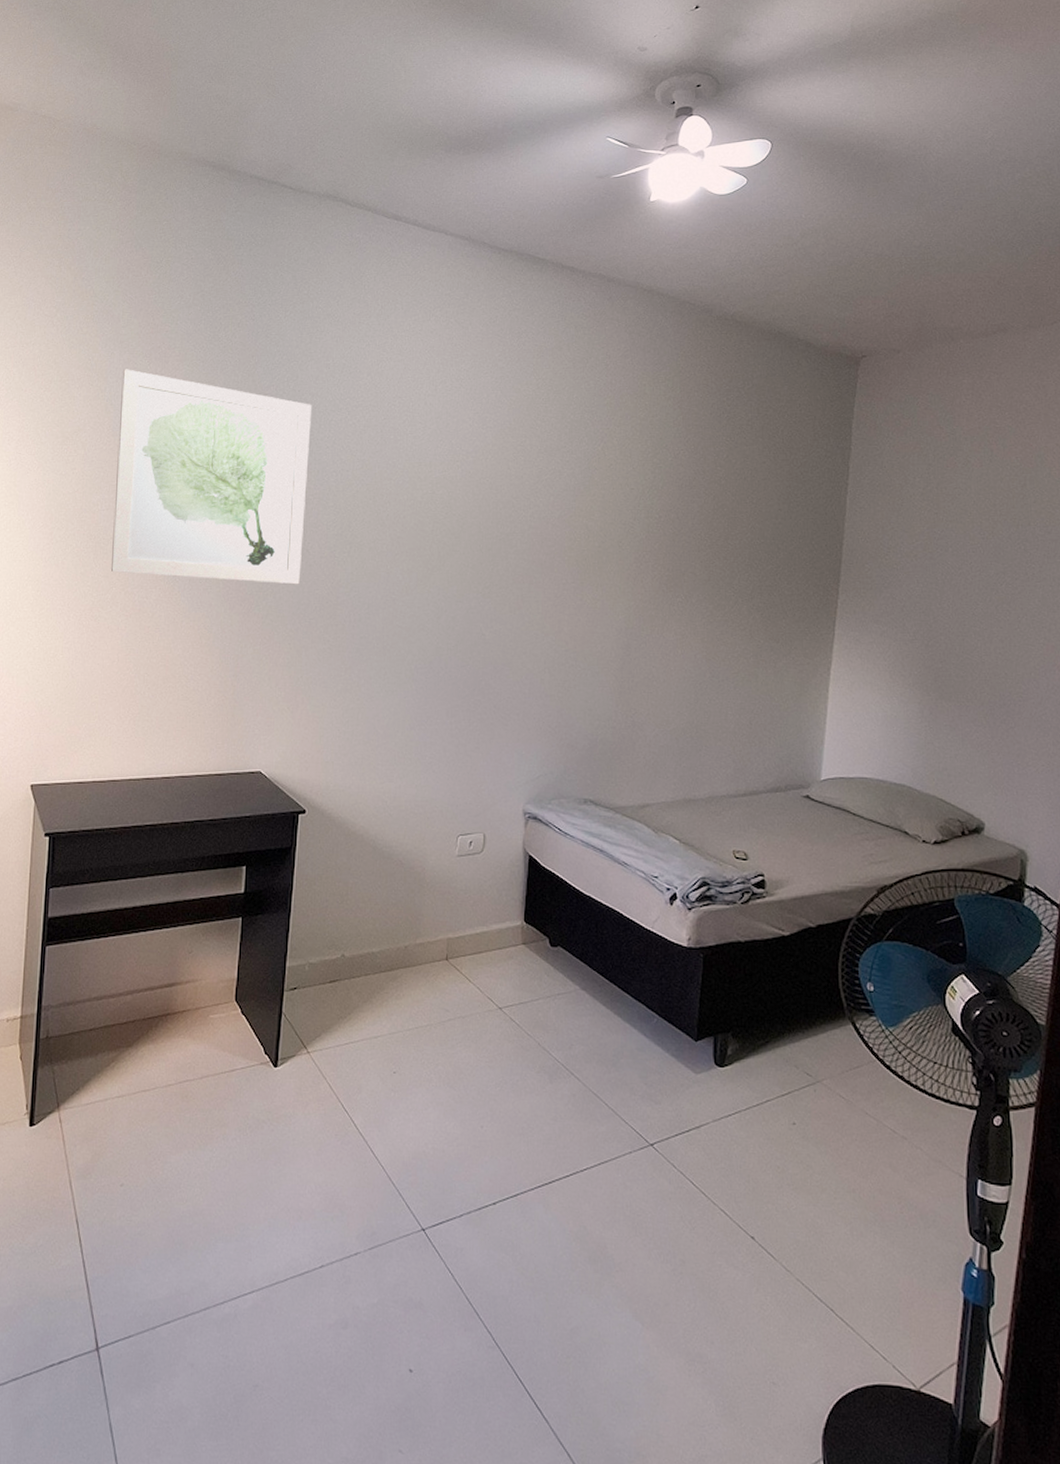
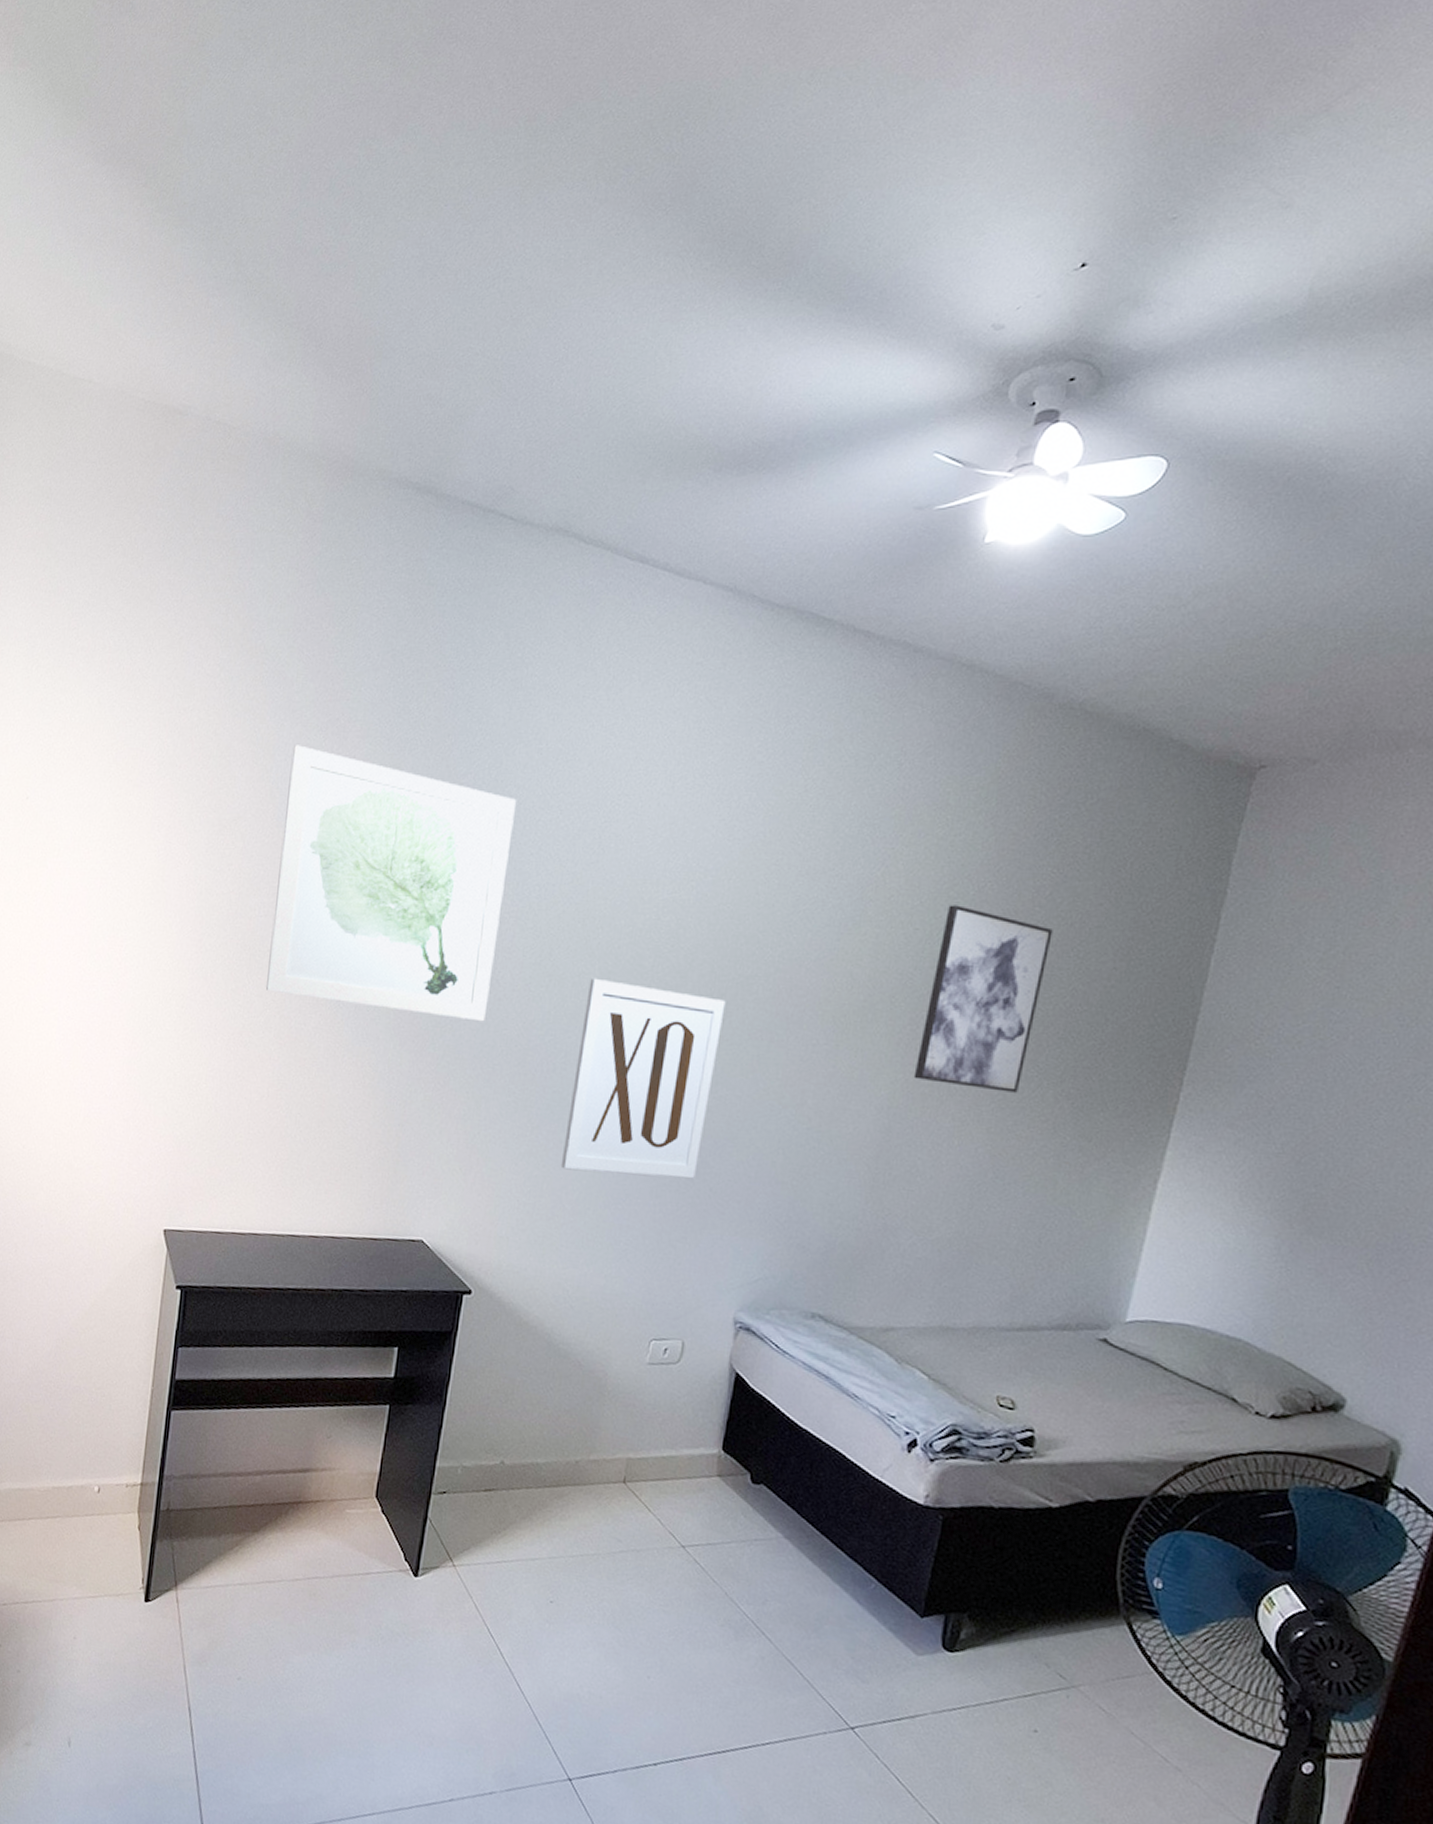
wall art: none [372,543,492,701] -> present [560,977,726,1179]
wall art: none [642,469,732,609] -> present [913,905,1053,1093]

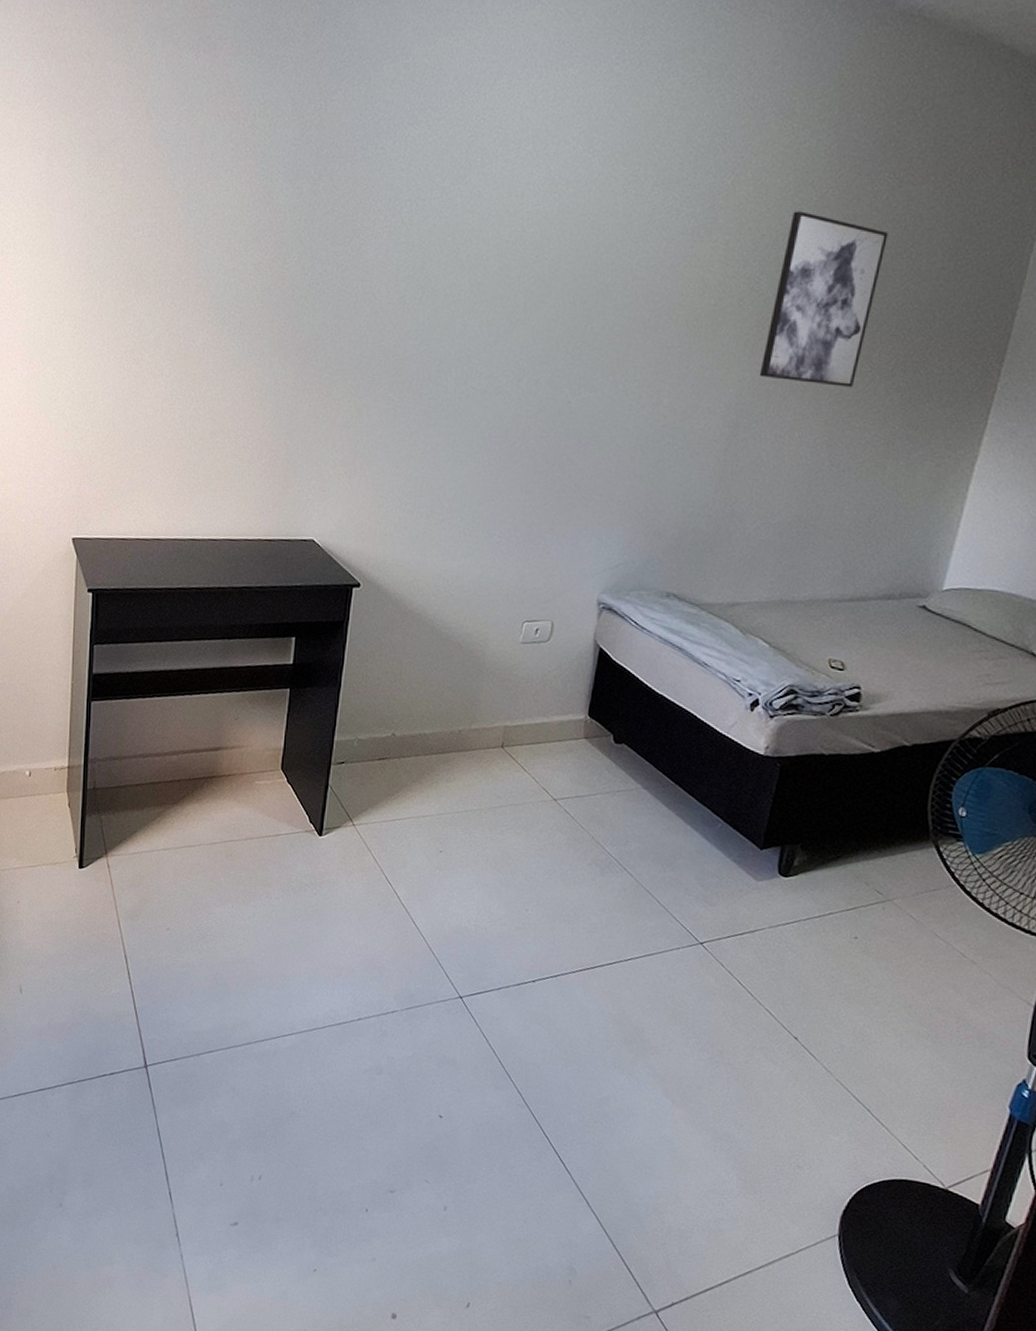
wall art: present [266,745,517,1022] -> none [154,64,387,334]
wall art: present [560,977,726,1179] -> none [438,289,587,476]

